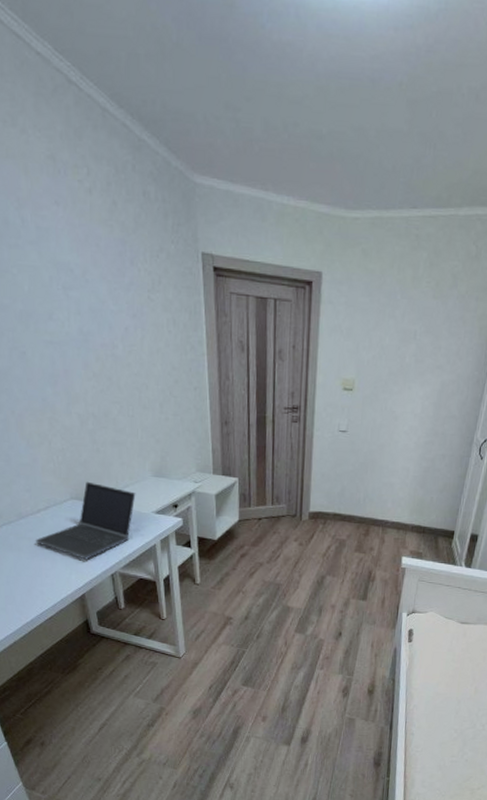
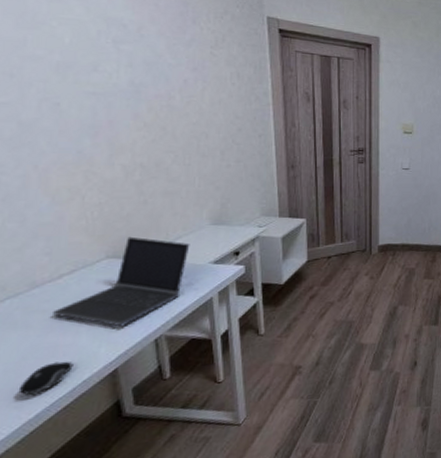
computer mouse: none [18,581,53,604] -> present [18,361,73,395]

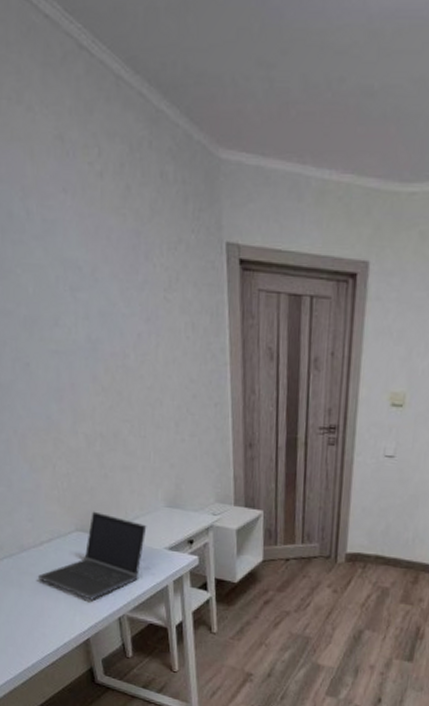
computer mouse: present [18,361,73,395] -> none [19,622,56,647]

